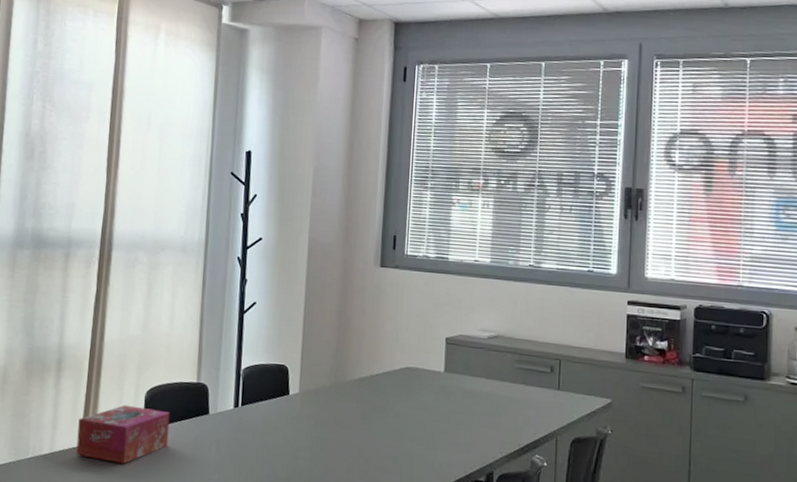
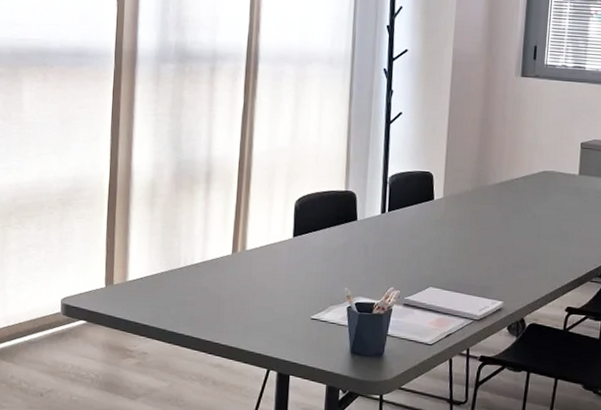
tissue box: present [76,405,170,464] -> none [228,214,320,270]

